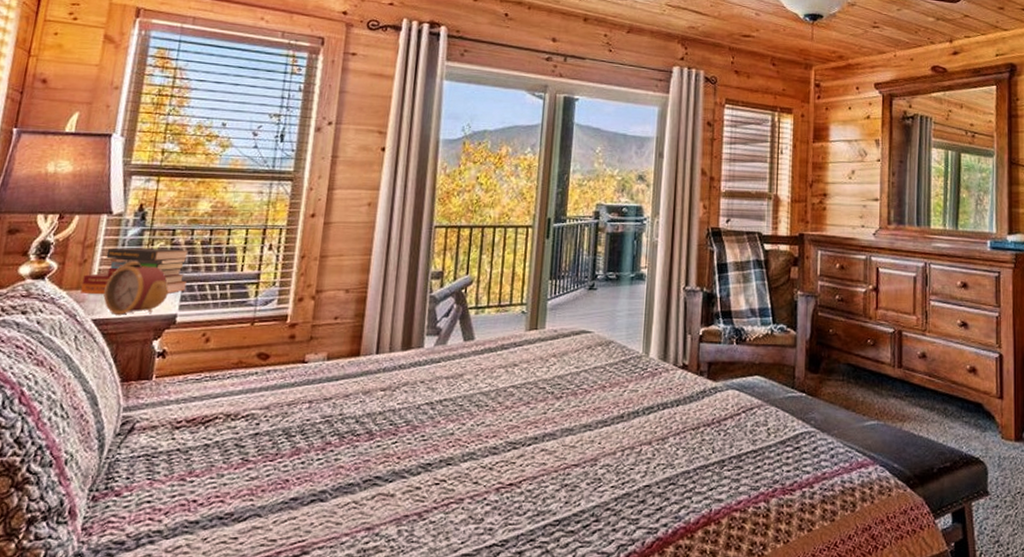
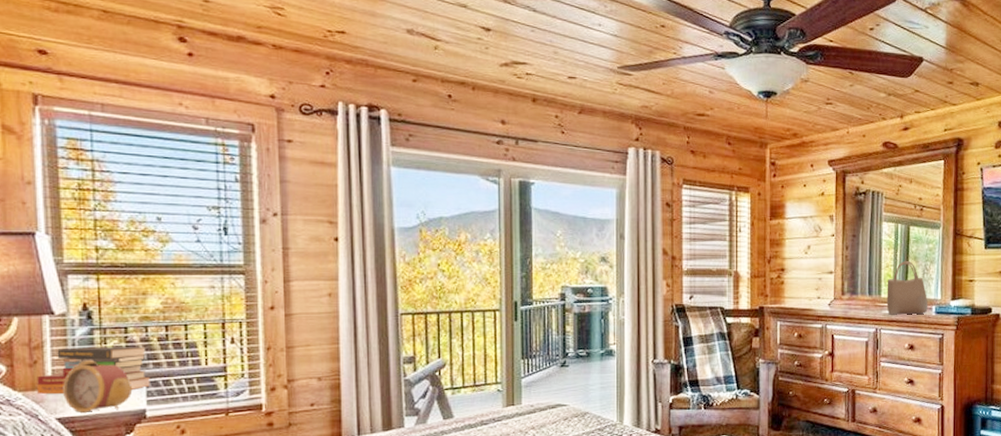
handbag: none [936,190,983,249] -> present [886,261,928,315]

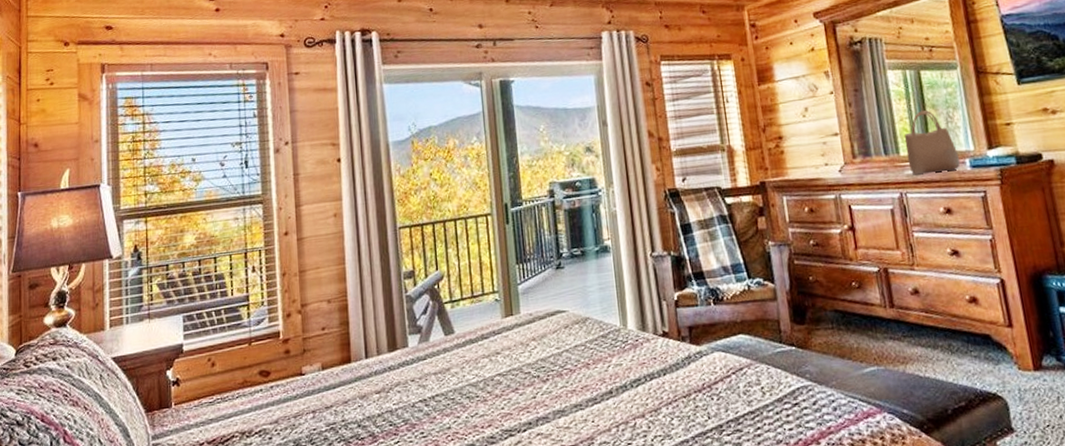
books: present [37,346,151,394] -> none [98,282,187,335]
alarm clock: present [63,360,133,413] -> none [118,299,172,351]

